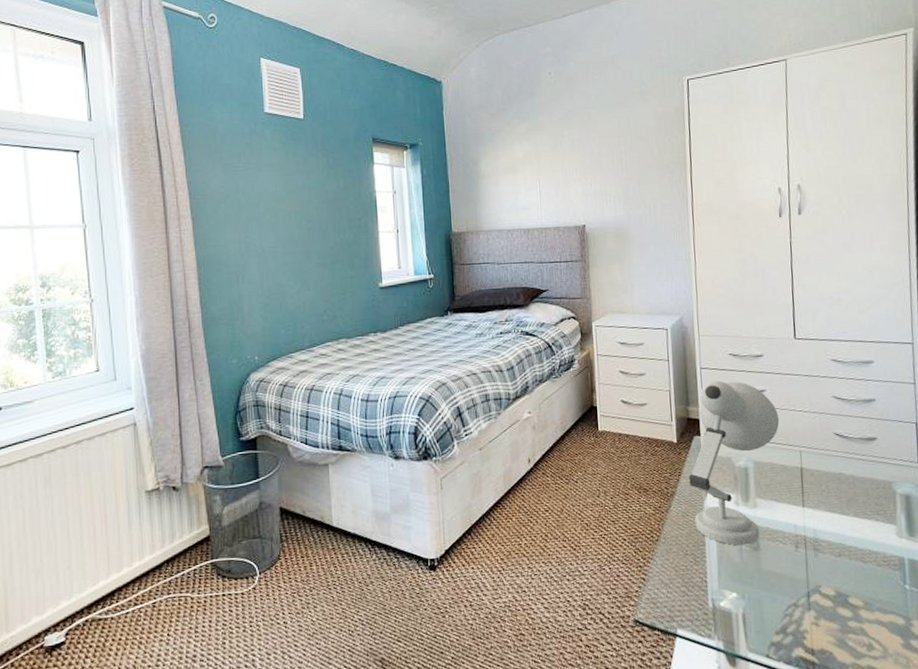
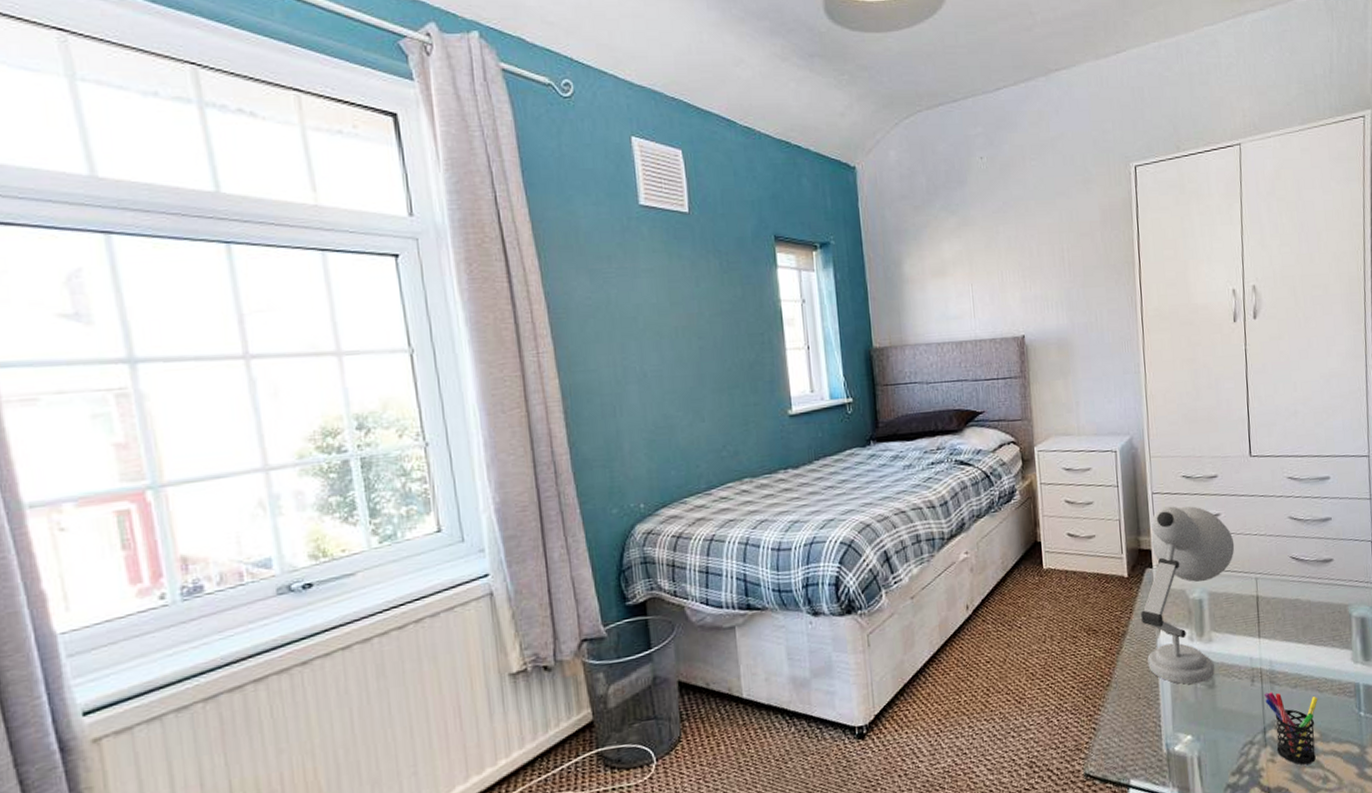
pen holder: none [808,559,862,631] -> present [1264,692,1318,765]

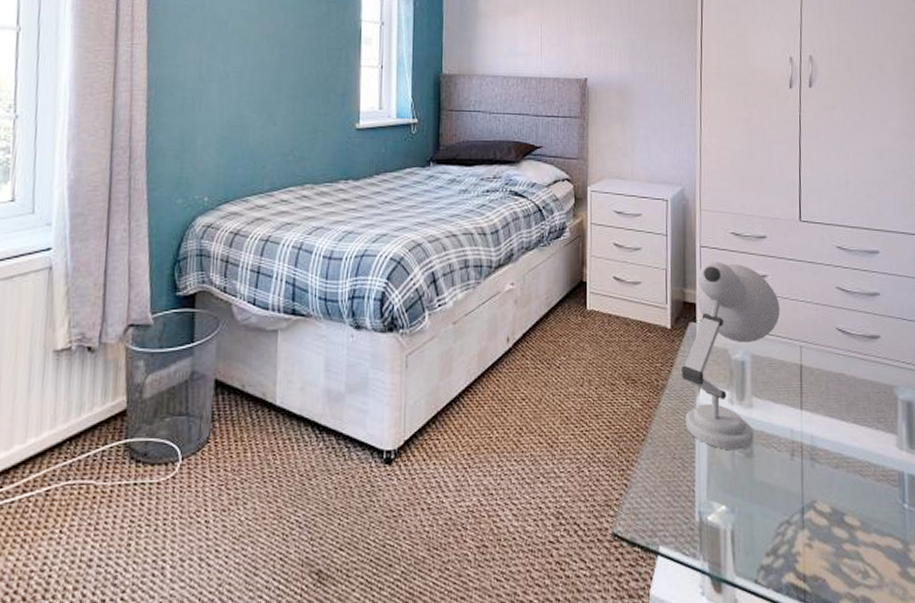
pen holder: present [1264,692,1318,765] -> none [804,469,860,555]

